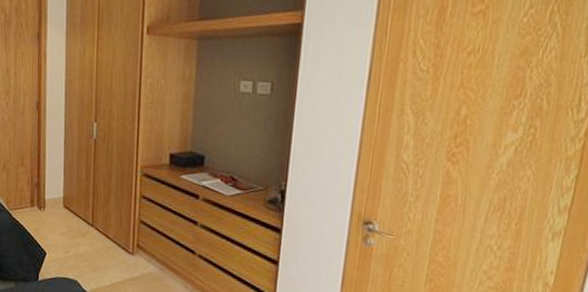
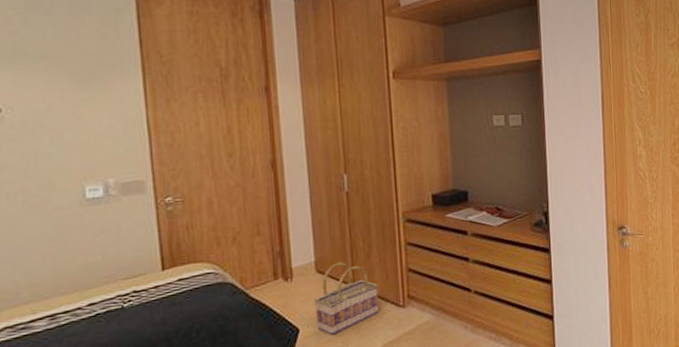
basket: none [59,202,112,264] -> present [313,262,379,335]

